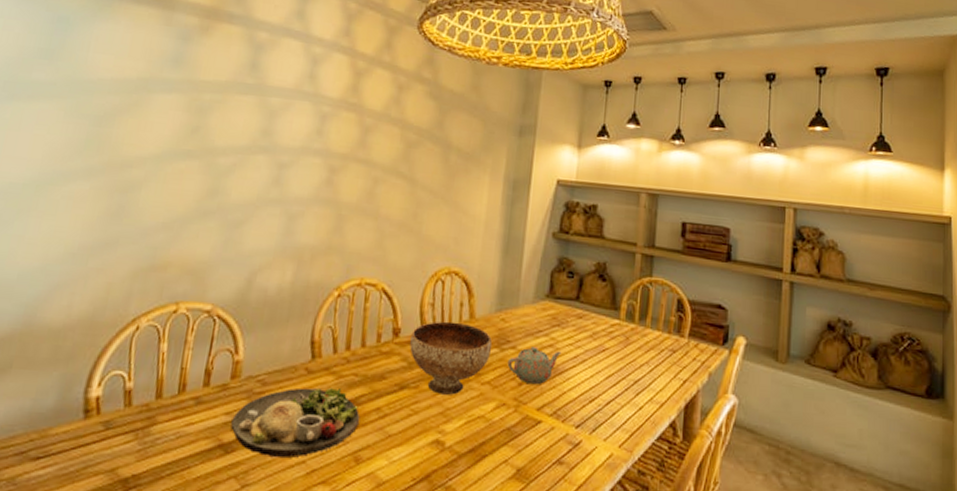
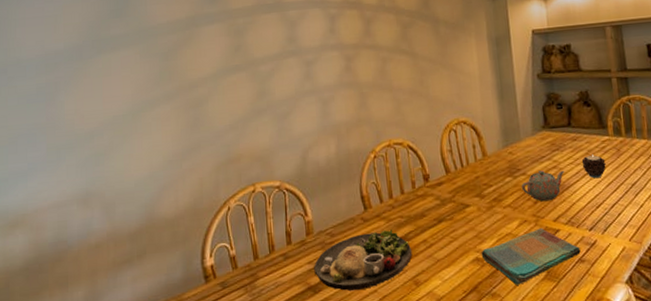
bowl: present [409,321,493,395] -> none [438,161,506,222]
dish towel: none [443,416,561,481] -> present [481,228,581,285]
candle: none [582,338,610,368] -> present [581,154,606,179]

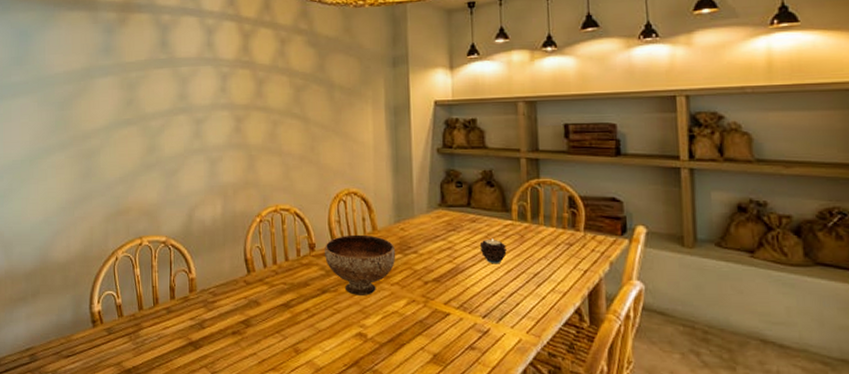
dinner plate: present [314,230,413,291] -> none [196,295,294,351]
bowl: none [438,161,506,222] -> present [325,234,396,295]
dish towel: present [481,228,581,285] -> none [364,310,472,365]
teapot: present [521,170,565,202] -> none [411,250,460,283]

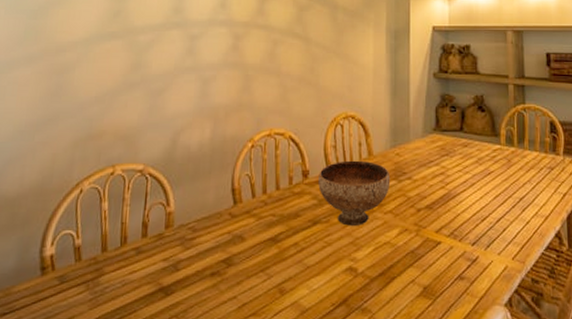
candle: present [479,238,507,264] -> none [470,163,495,189]

